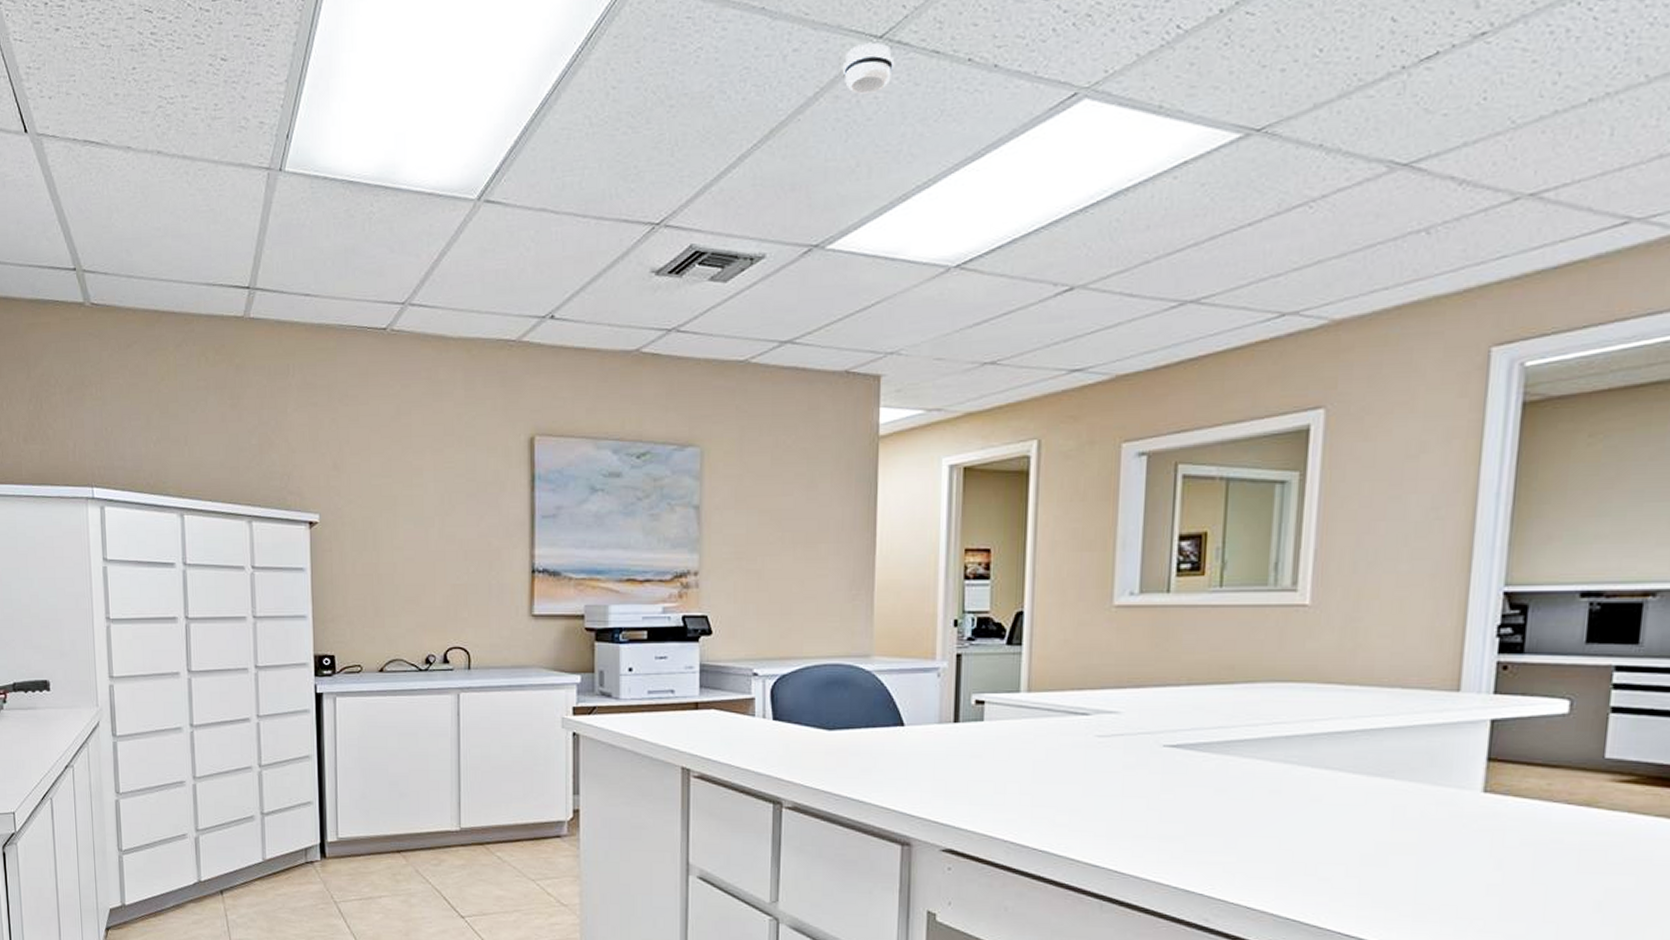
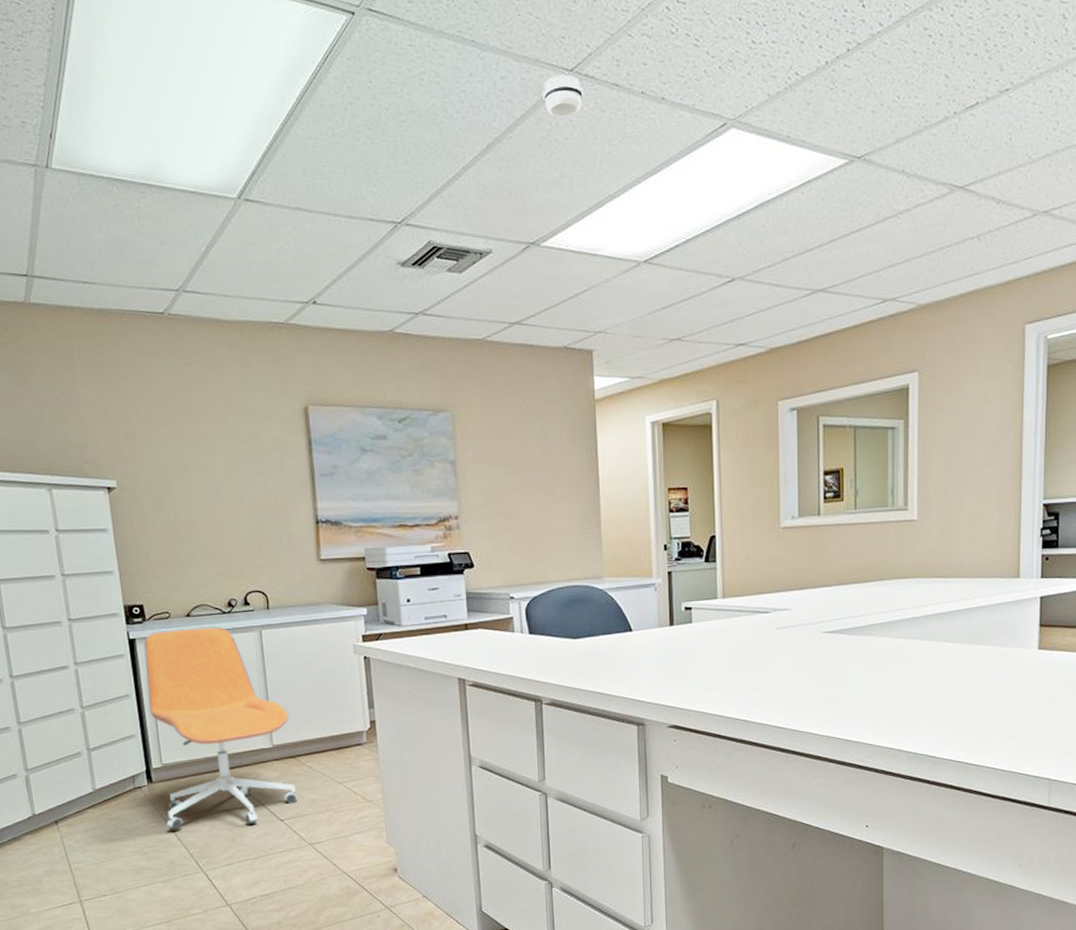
office chair: none [330,685,482,918] -> present [144,626,298,830]

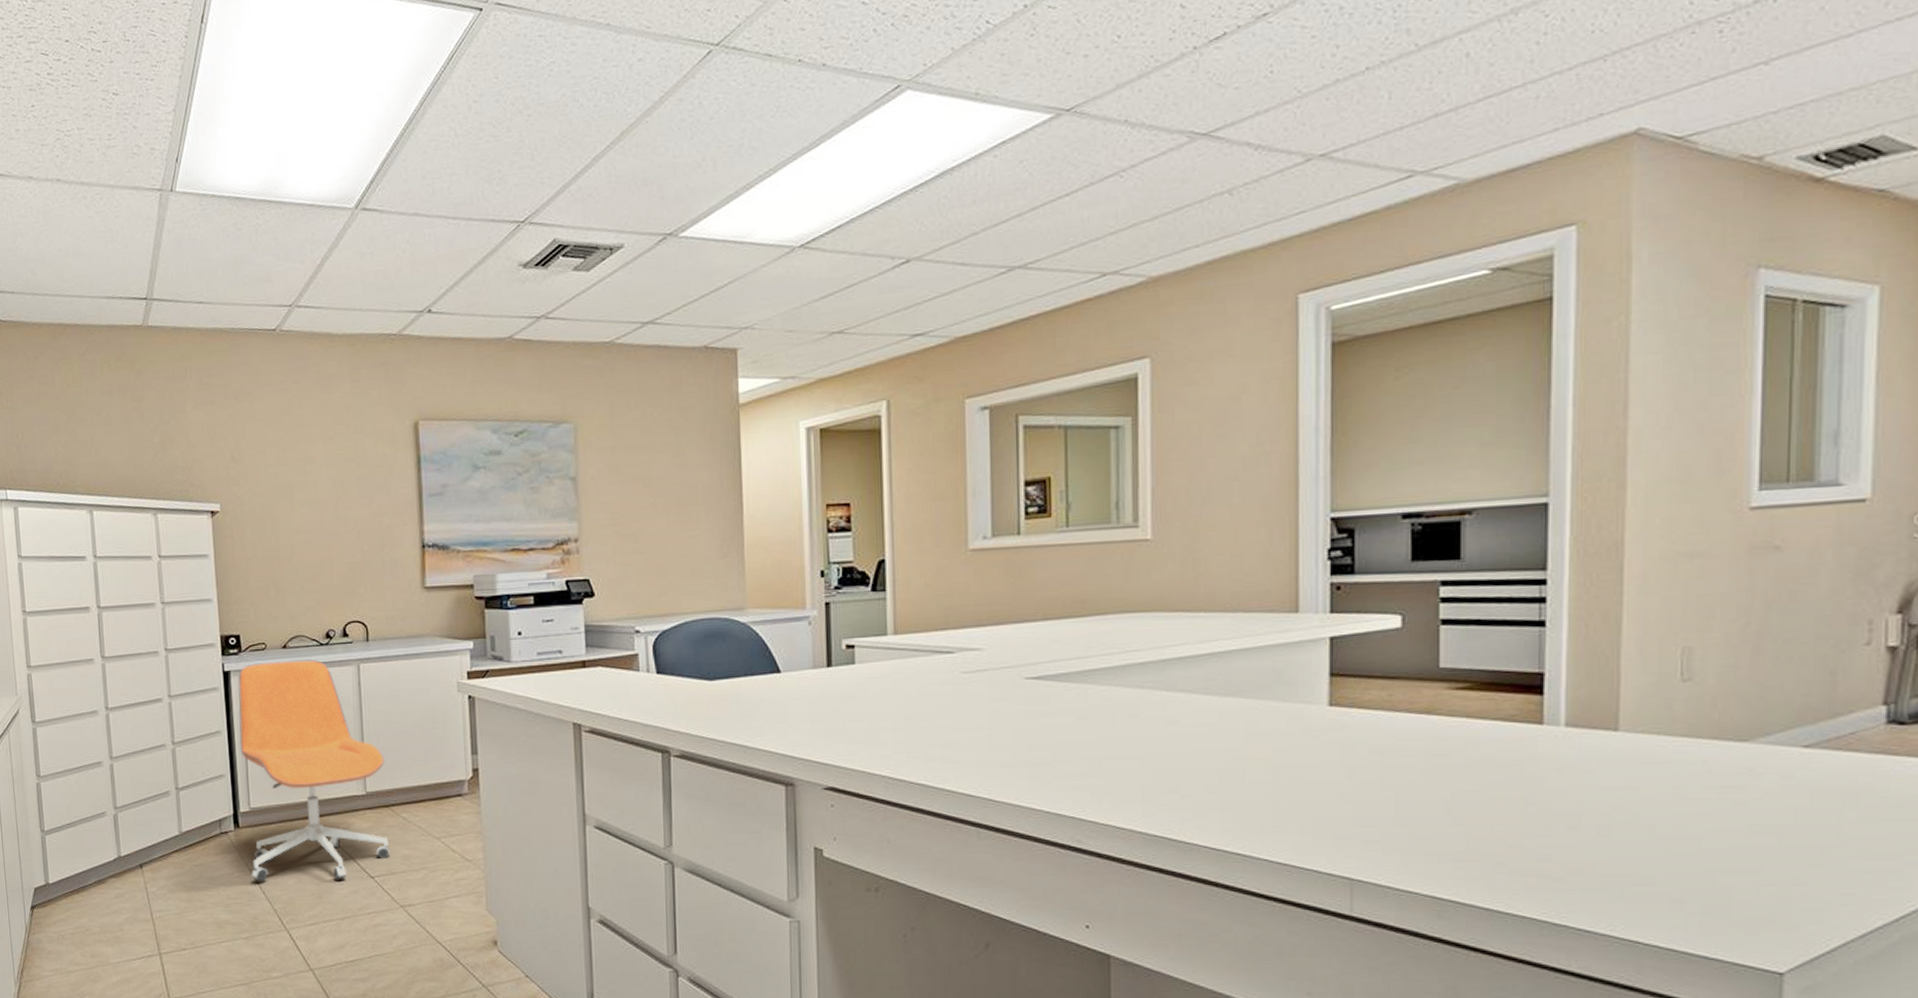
smoke detector: present [542,75,584,117] -> none [684,49,732,96]

